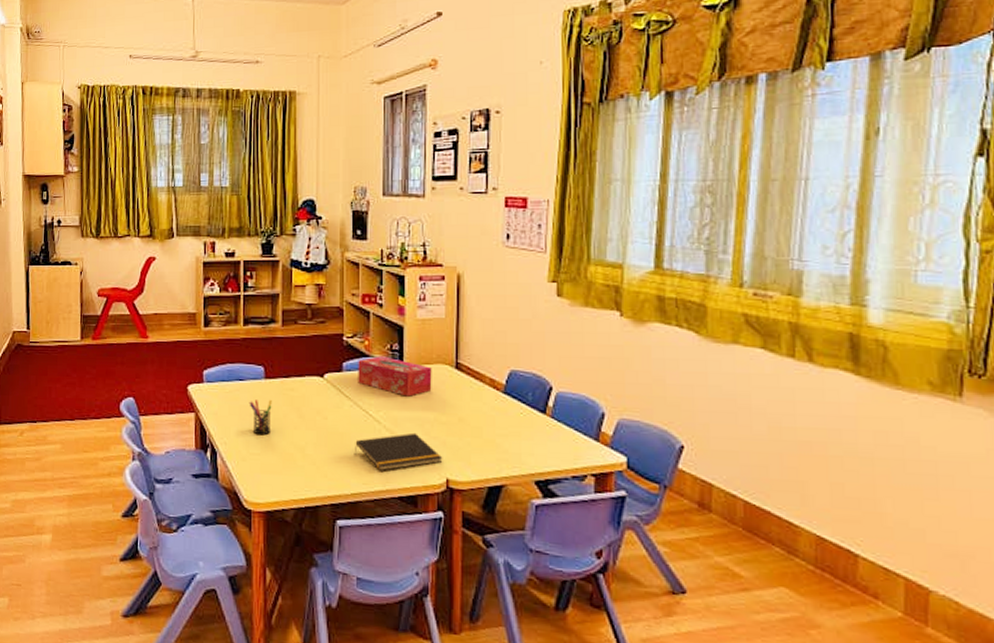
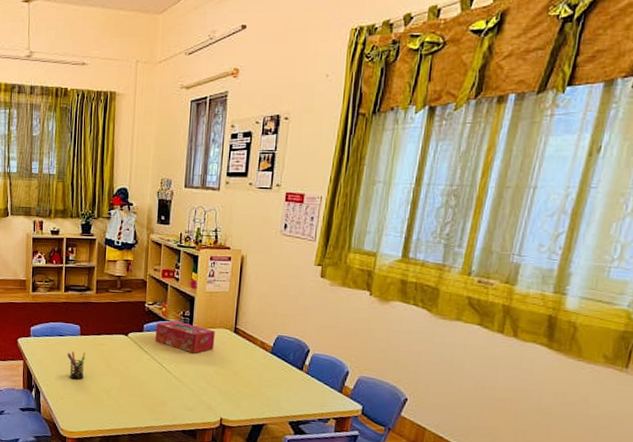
notepad: present [354,432,443,471] -> none [149,381,219,411]

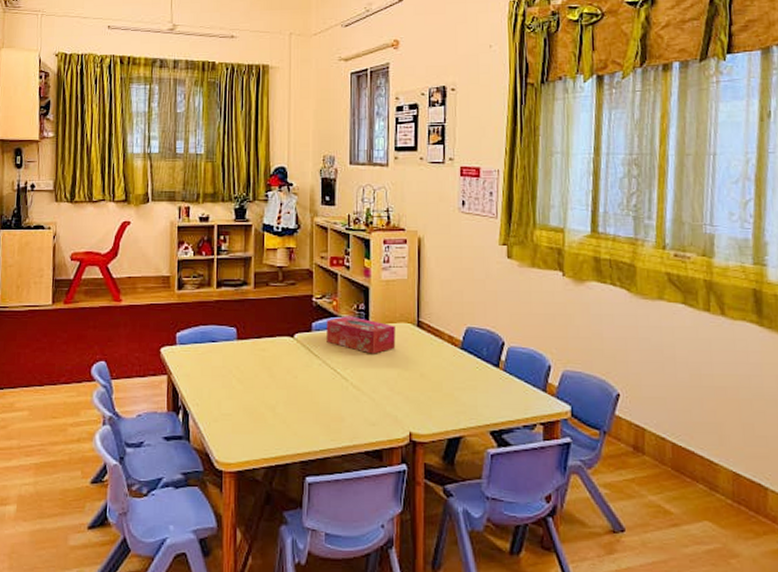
pen holder: present [67,352,85,380] -> none [221,361,244,396]

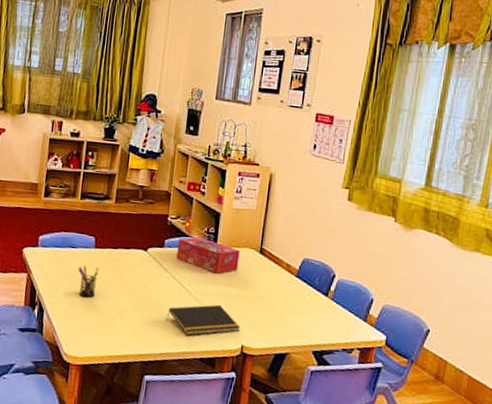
pen holder: none [221,361,244,396] -> present [78,266,99,298]
notepad: none [322,389,406,427] -> present [166,304,241,336]

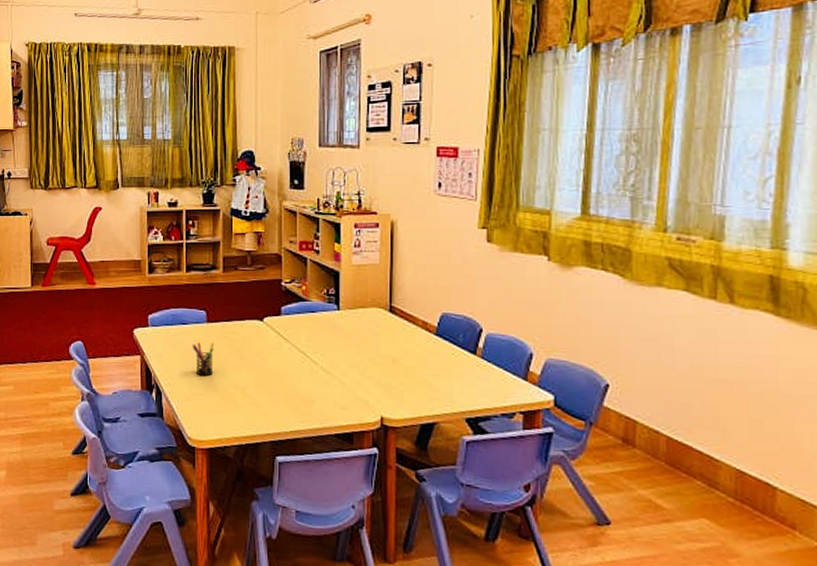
notepad: present [166,304,241,336] -> none [292,373,378,410]
tissue box: present [176,237,240,274] -> none [296,300,367,339]

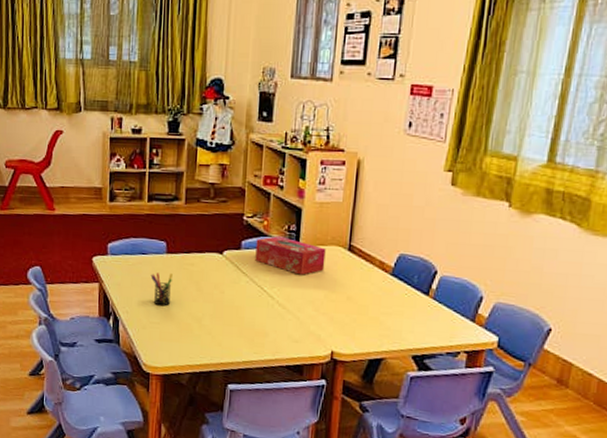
tissue box: none [296,300,367,339] -> present [255,236,326,275]

